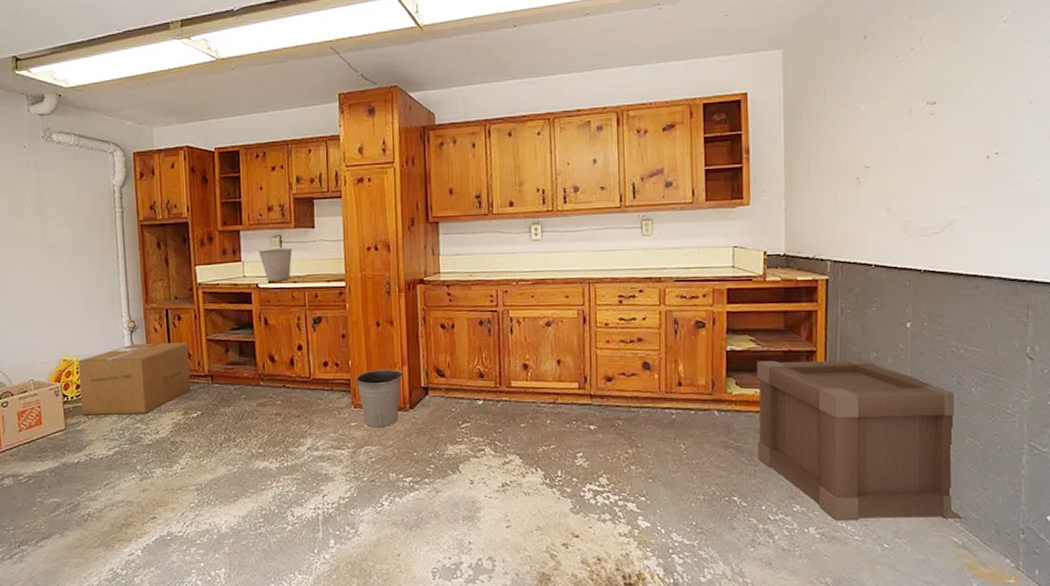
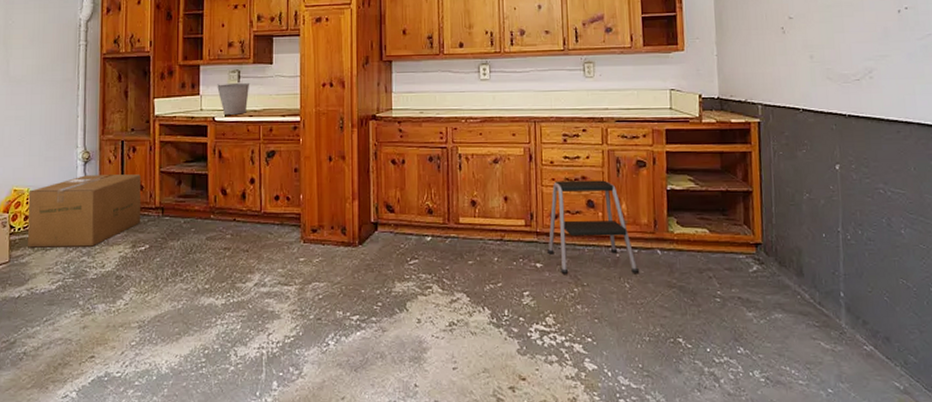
bucket: present [354,369,403,428] -> none [305,204,353,264]
step stool: none [601,342,696,436] -> present [548,180,640,274]
storage box: present [756,358,966,520] -> none [696,198,906,364]

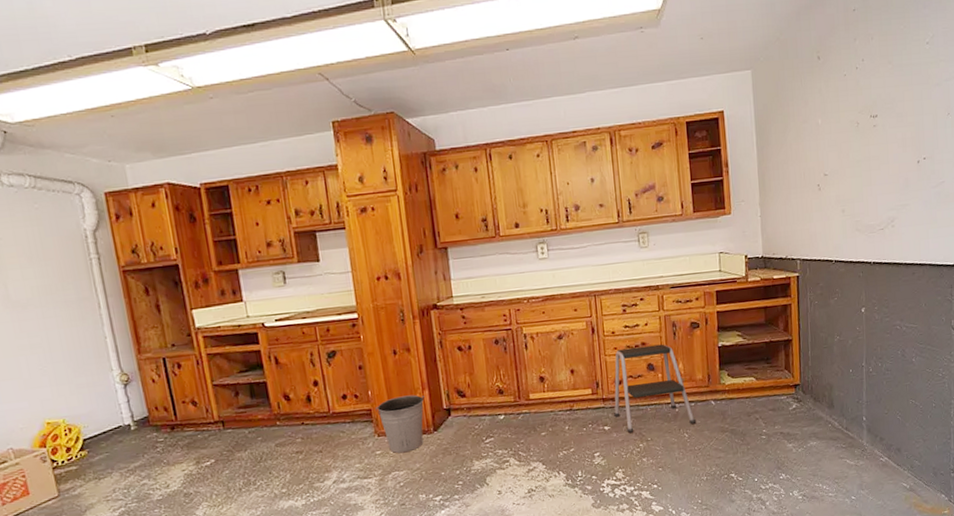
box: present [27,174,142,248] -> none [64,390,202,479]
bucket: present [217,83,250,115] -> none [261,284,299,320]
bucket: none [305,204,353,264] -> present [375,394,425,454]

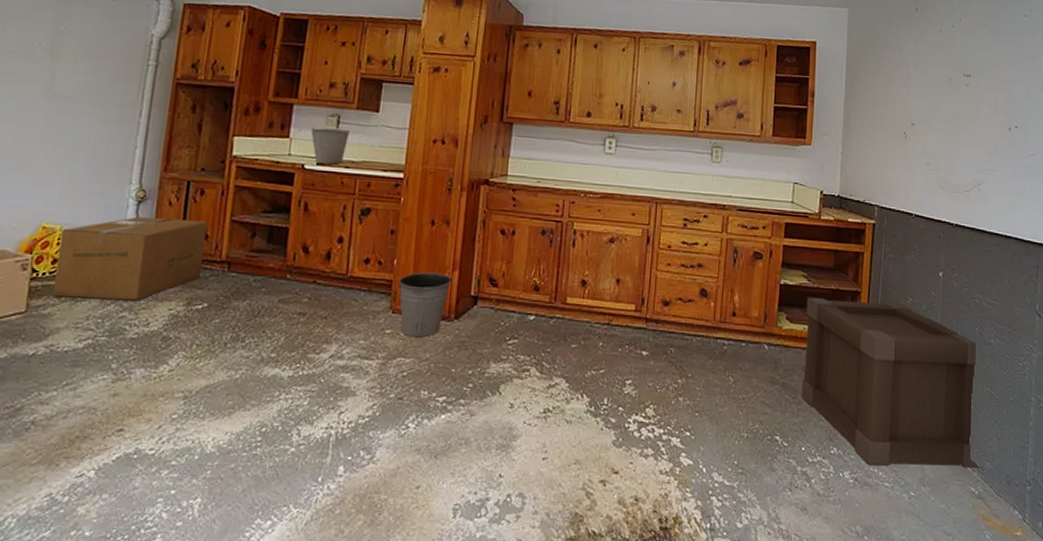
box: none [64,390,202,479] -> present [52,217,207,301]
bucket: none [261,284,299,320] -> present [311,128,351,164]
step stool: present [614,344,697,433] -> none [655,266,745,368]
storage box: none [744,342,912,482] -> present [801,297,983,469]

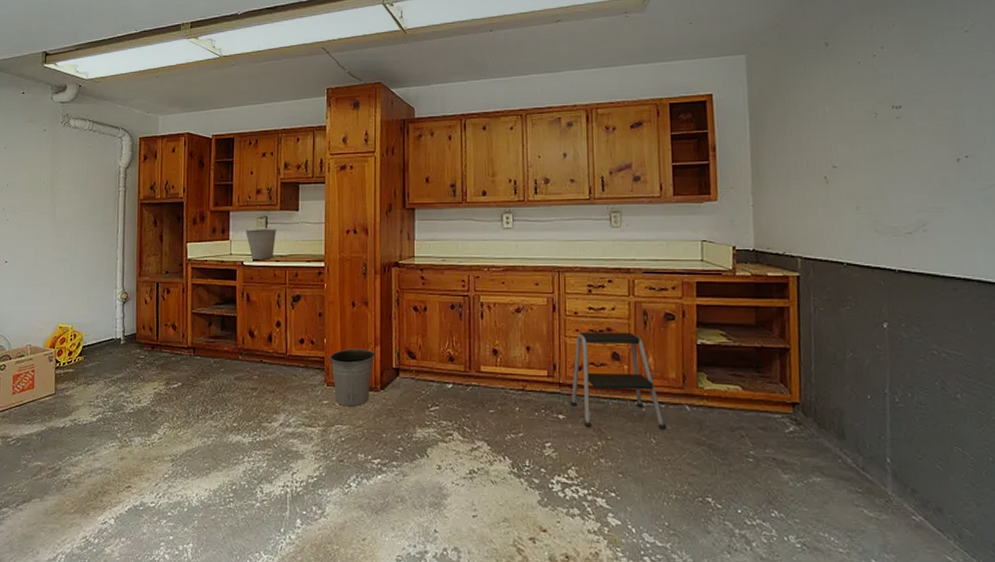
box: present [52,217,207,301] -> none [71,315,175,383]
step stool: none [655,266,745,368] -> present [570,332,667,430]
storage box: present [801,297,983,469] -> none [728,356,960,537]

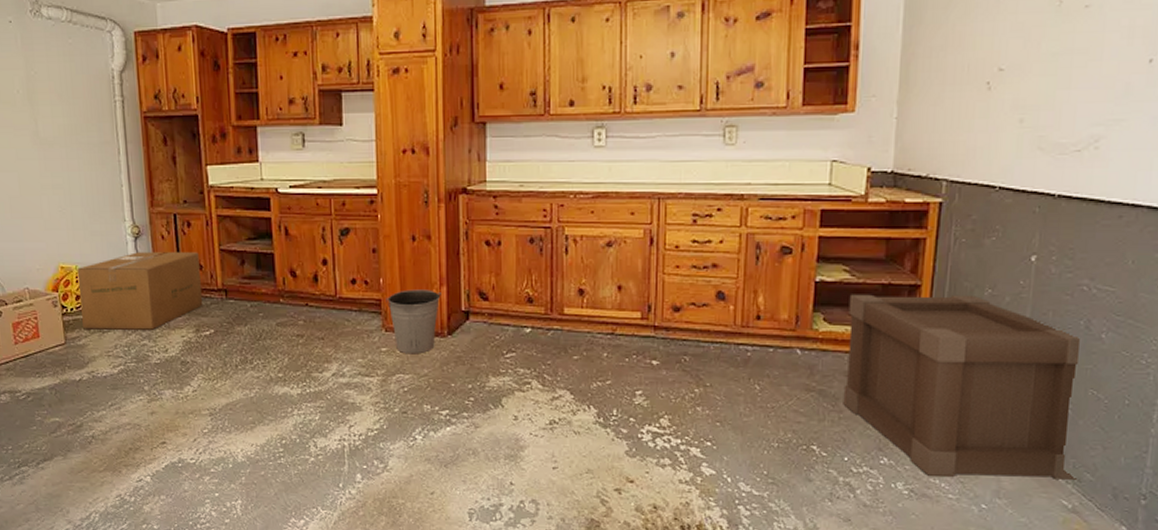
box: none [71,315,175,383] -> present [77,252,203,330]
bucket: present [246,229,277,259] -> none [278,148,317,186]
step stool: present [570,332,667,430] -> none [666,268,774,376]
storage box: none [728,356,960,537] -> present [843,294,1080,481]

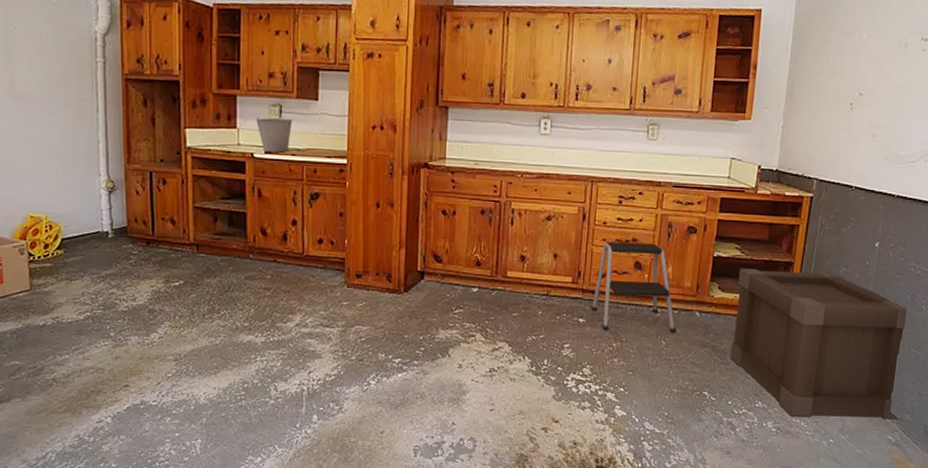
box: present [77,252,203,330] -> none [47,205,174,280]
bucket: none [278,148,317,186] -> present [256,118,293,153]
bucket: present [386,289,441,354] -> none [349,250,400,309]
step stool: none [666,268,774,376] -> present [591,241,677,333]

